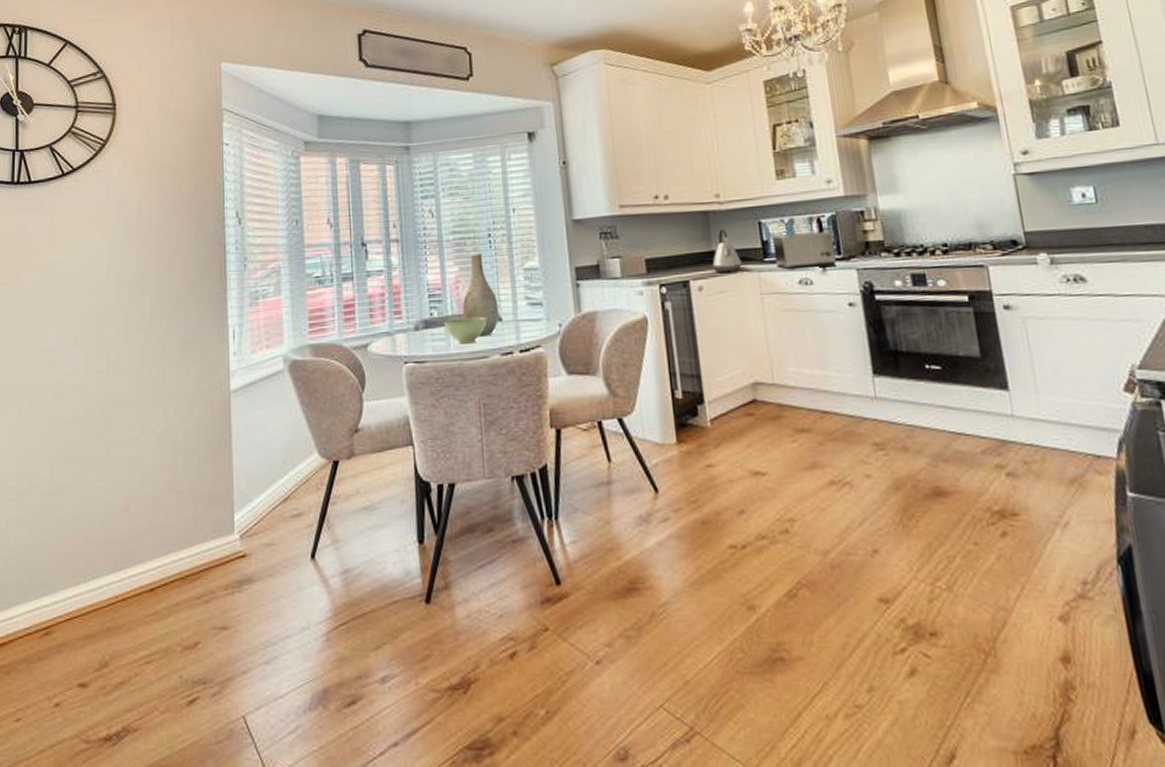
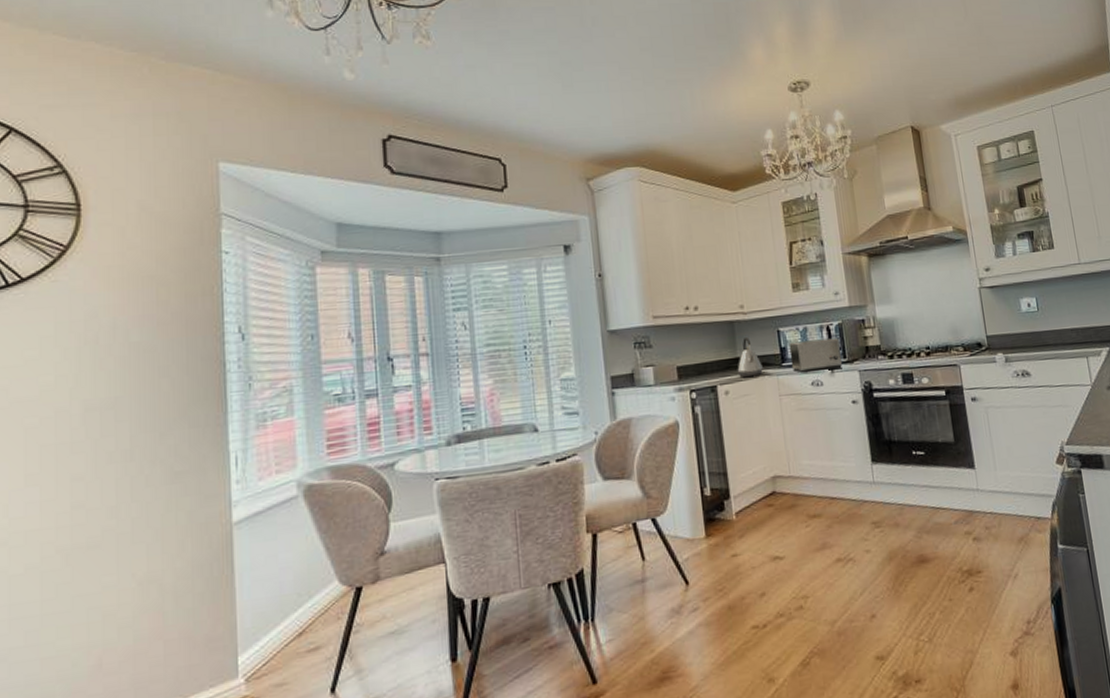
bowl: present [444,316,487,344] -> none [478,428,523,457]
vase: present [462,253,500,337] -> none [496,365,536,448]

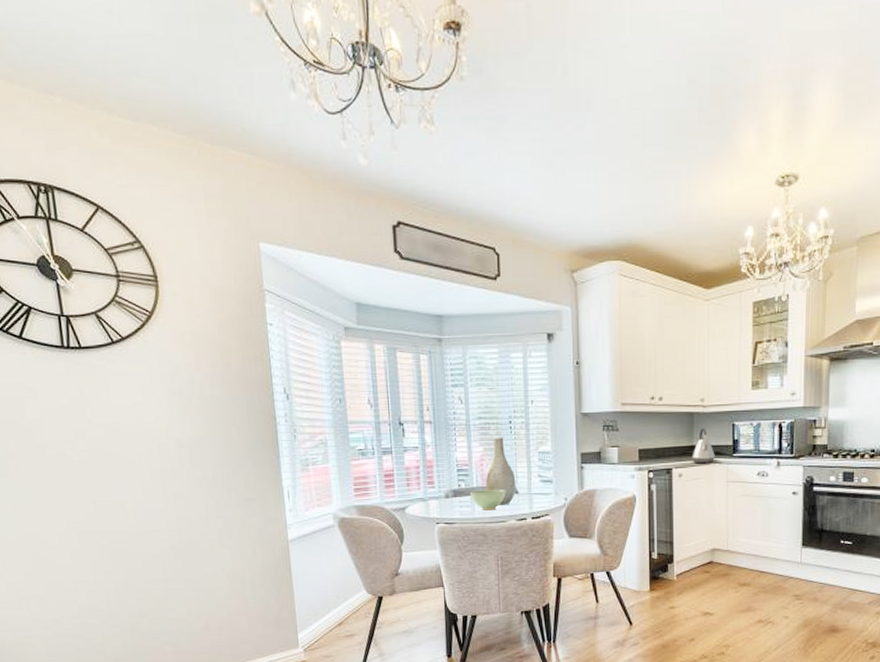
bowl: none [478,428,523,457] -> present [470,489,506,511]
vase: none [496,365,536,448] -> present [485,437,516,505]
toaster: present [789,338,842,374] -> none [741,435,789,464]

